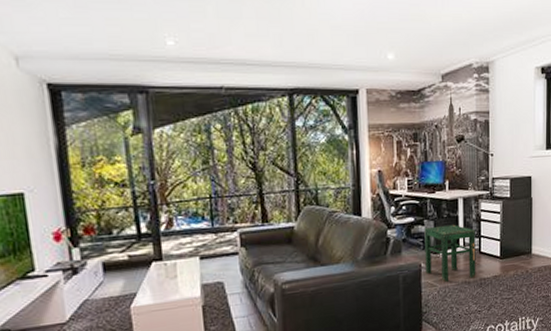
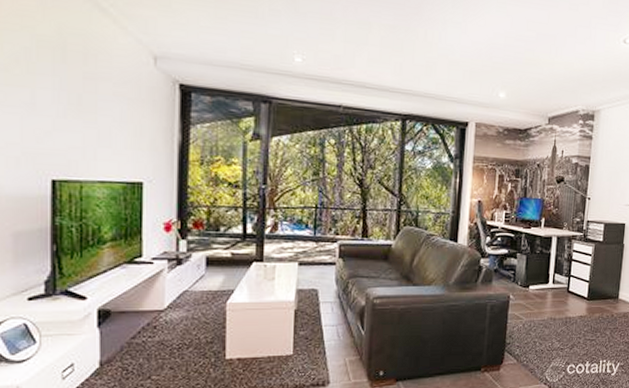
stool: present [424,224,476,282] -> none [513,260,566,316]

